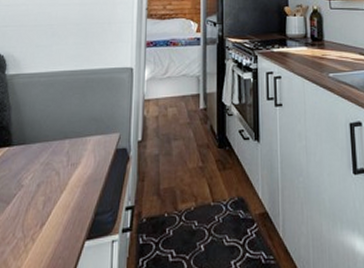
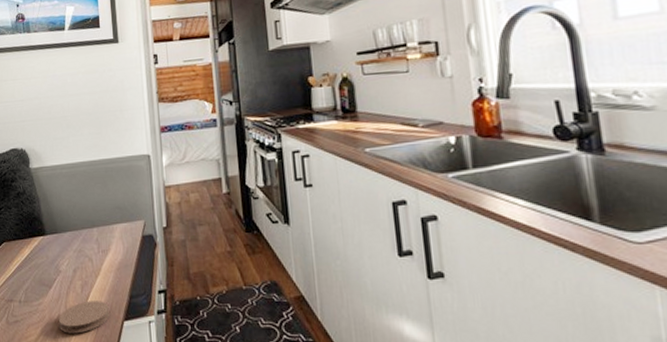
coaster: none [11,218,71,256] -> present [58,301,110,334]

